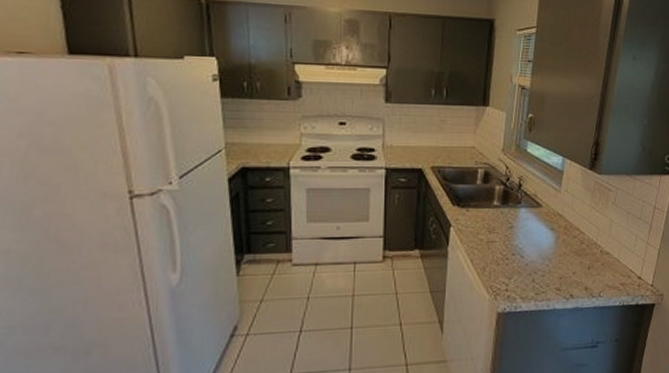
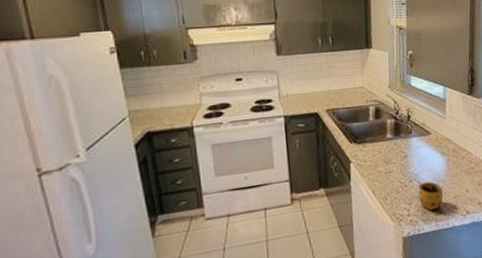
mug: none [520,258,548,288] -> present [418,181,444,210]

